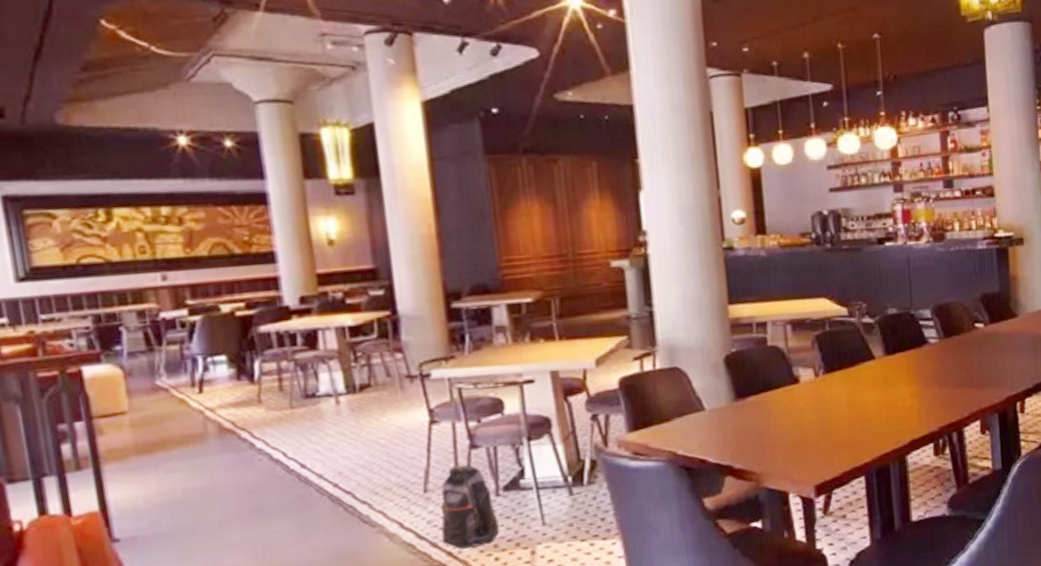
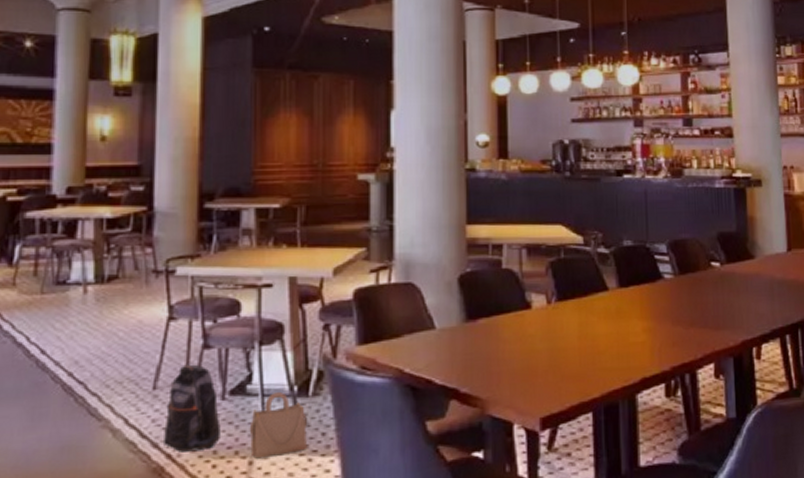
handbag: none [527,483,587,548] -> present [249,391,308,459]

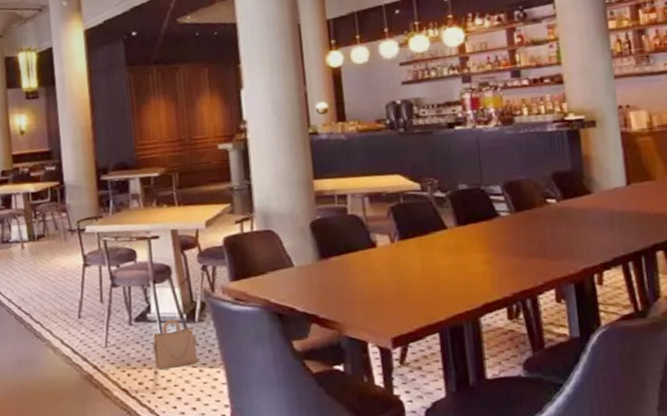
backpack: present [162,364,221,452] -> none [89,299,131,364]

